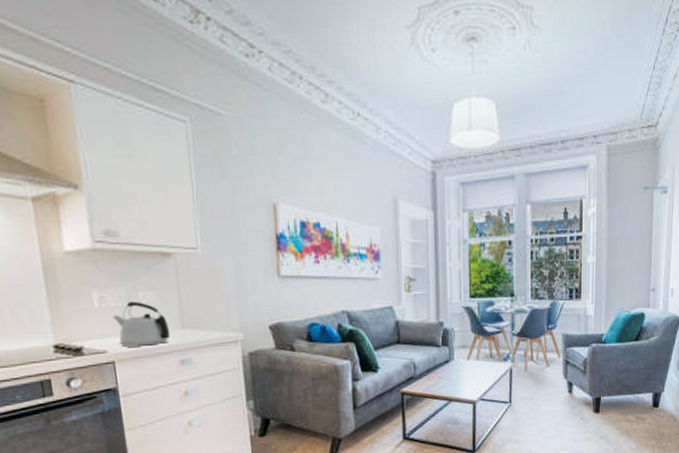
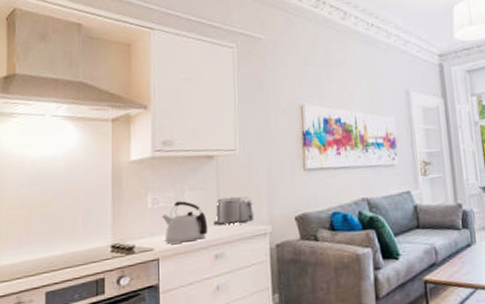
toaster: none [176,301,222,331] -> present [214,197,253,226]

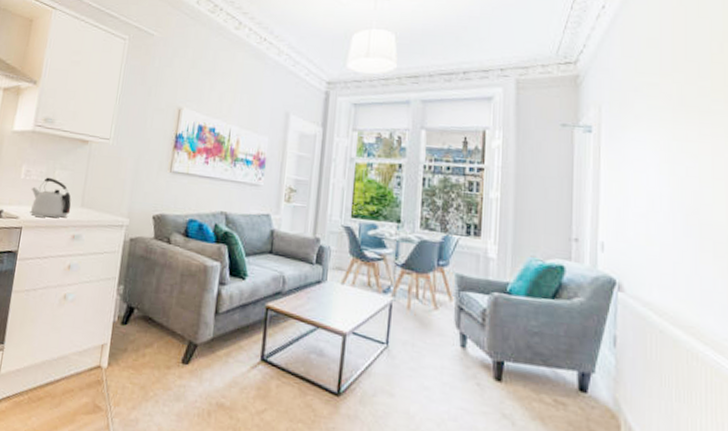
toaster: present [214,197,253,226] -> none [76,183,116,212]

